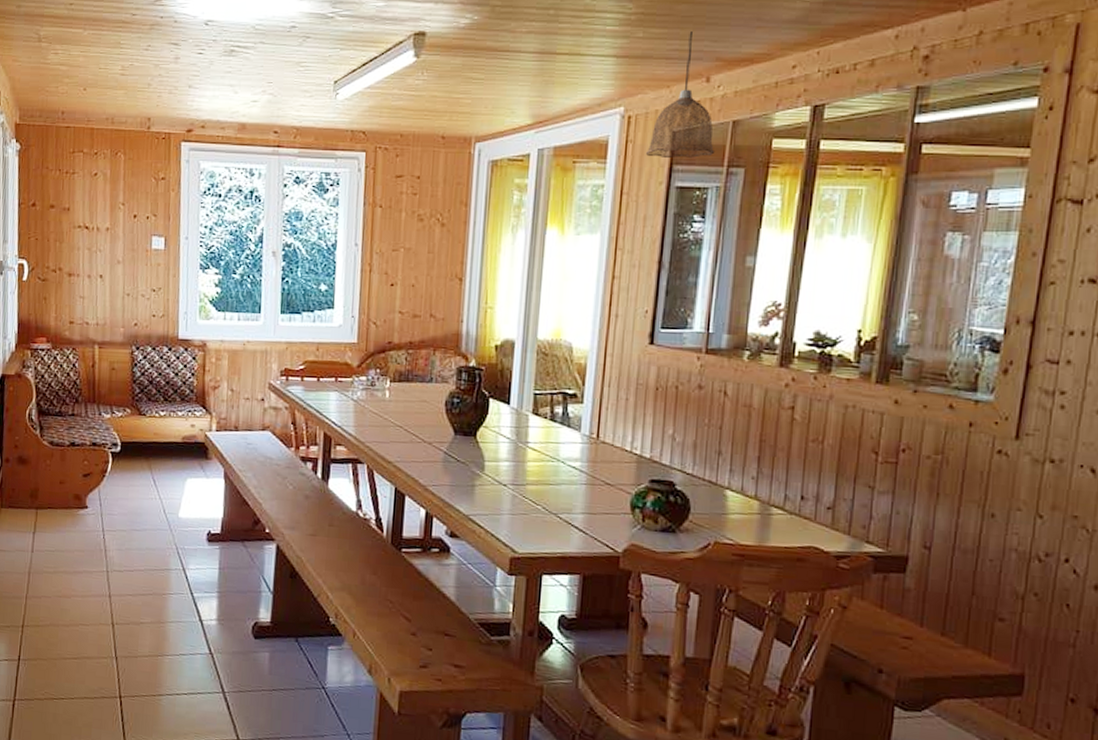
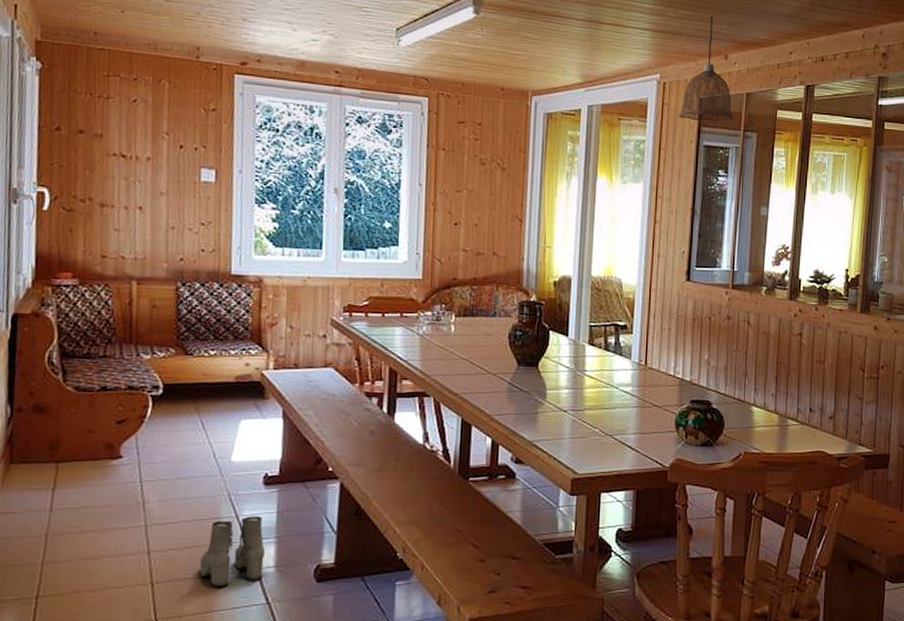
boots: none [152,570,209,634] -> present [199,516,266,587]

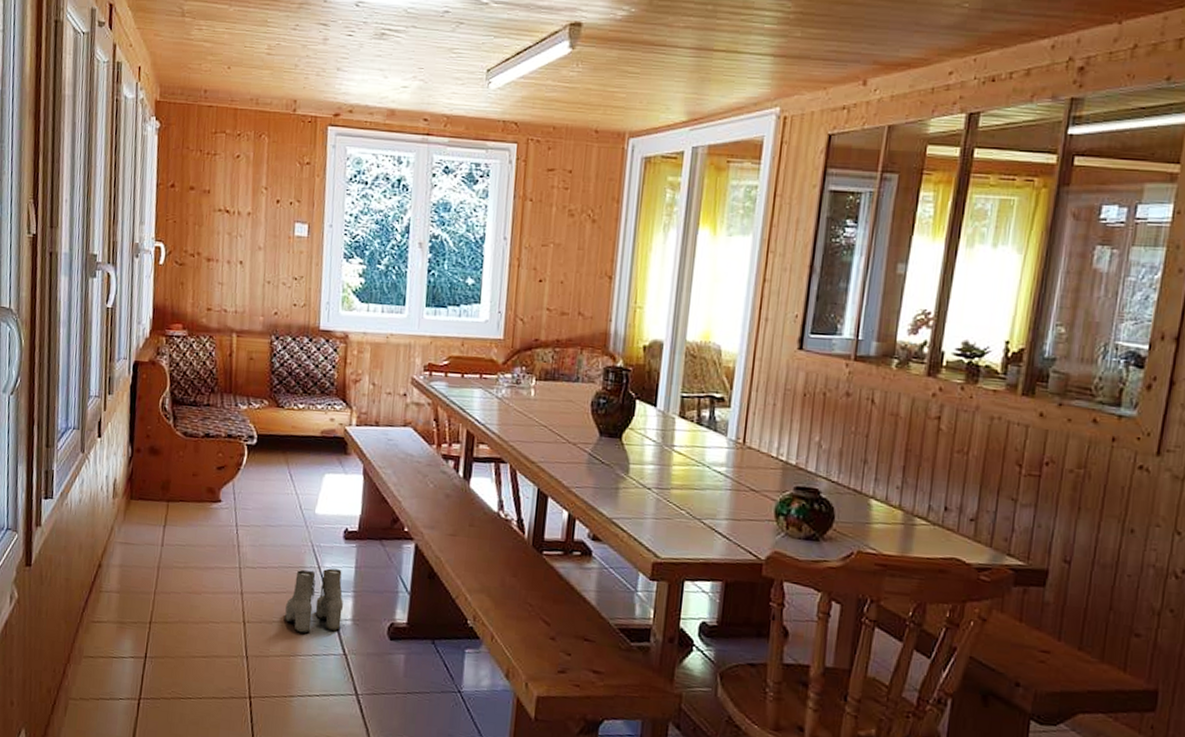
pendant lamp: present [679,15,734,122] -> none [801,32,870,162]

